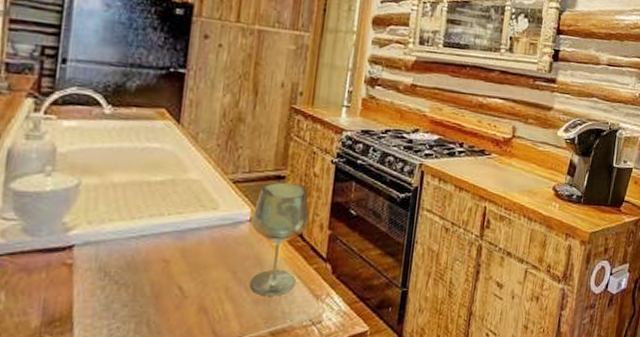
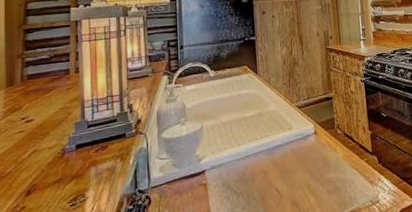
wine glass: present [250,181,310,296] -> none [315,100,355,188]

